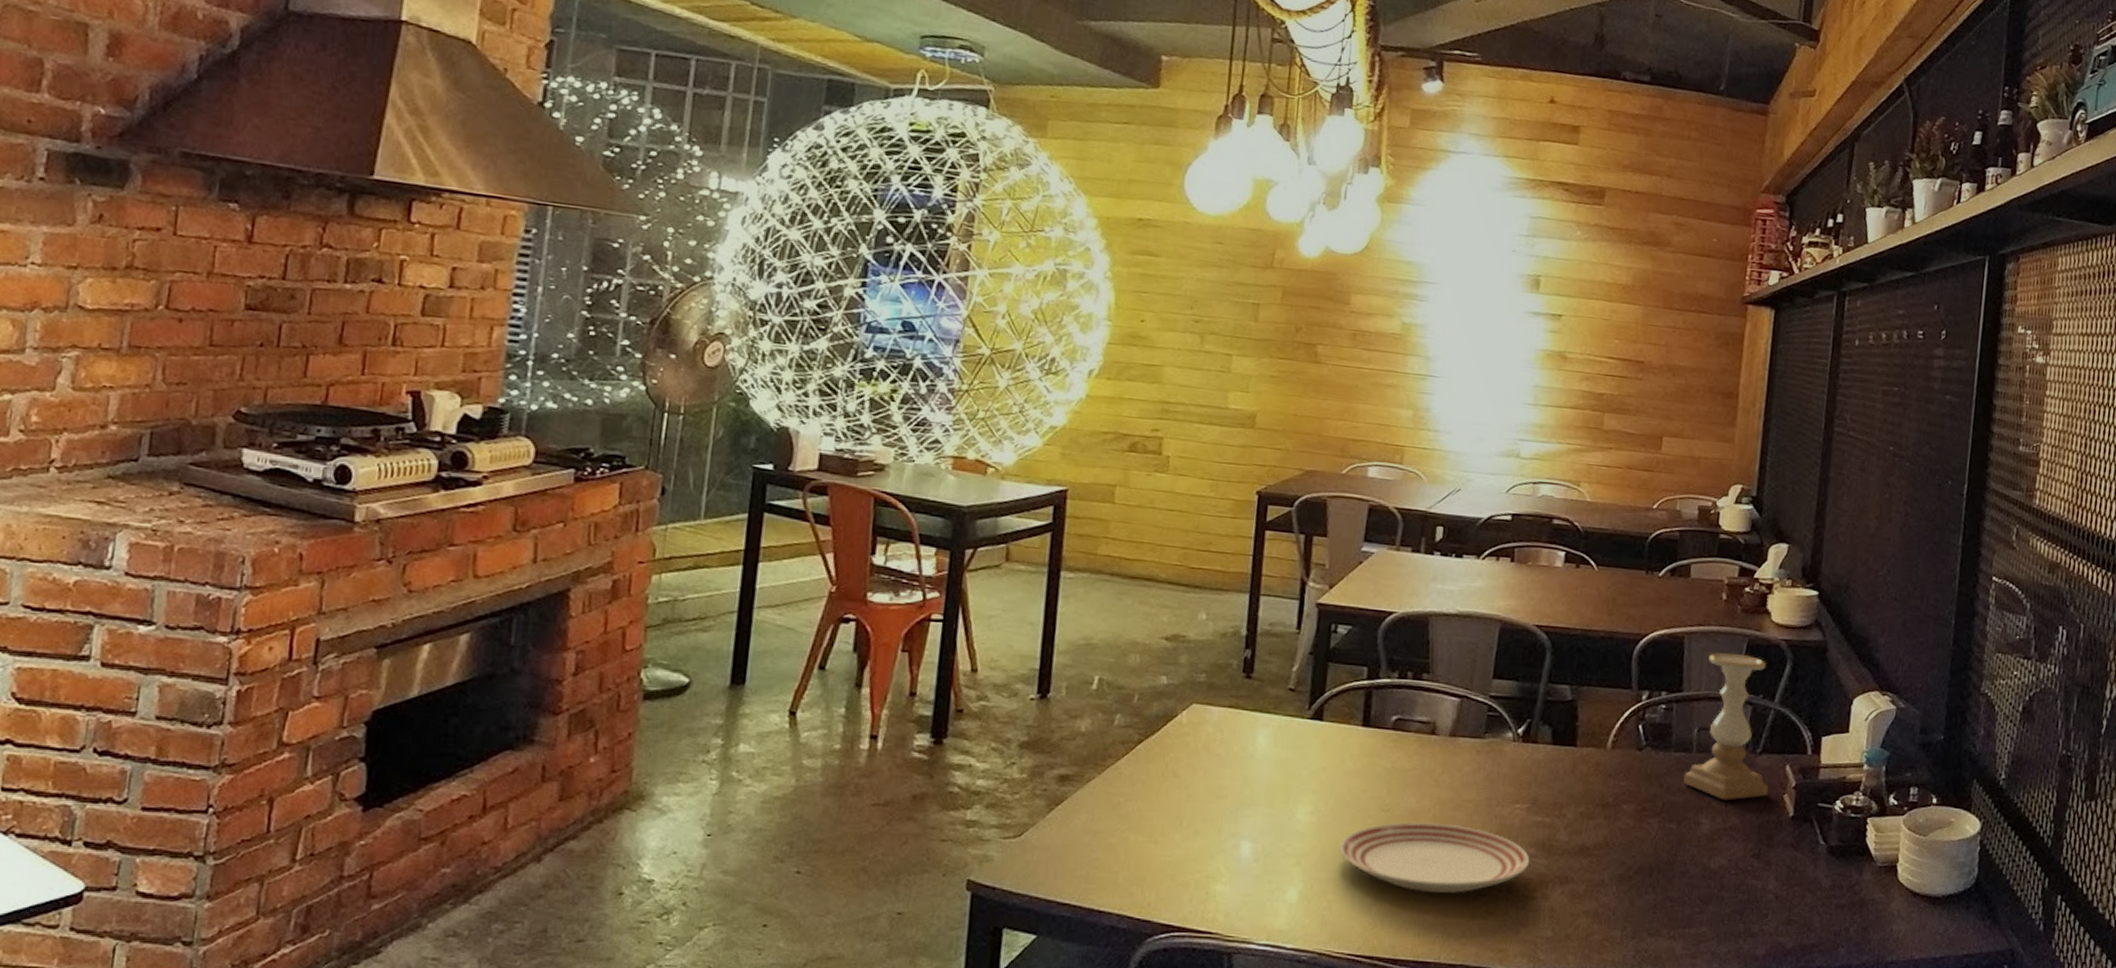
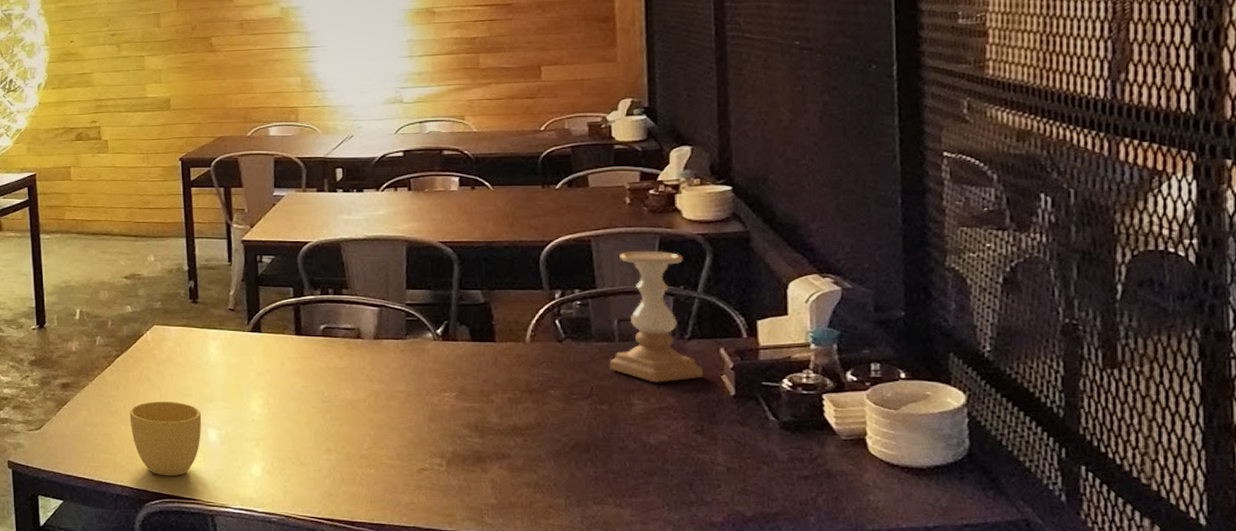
cup: none [1142,803,1236,903] -> present [129,401,202,476]
dinner plate: present [1338,822,1530,893] -> none [289,410,465,468]

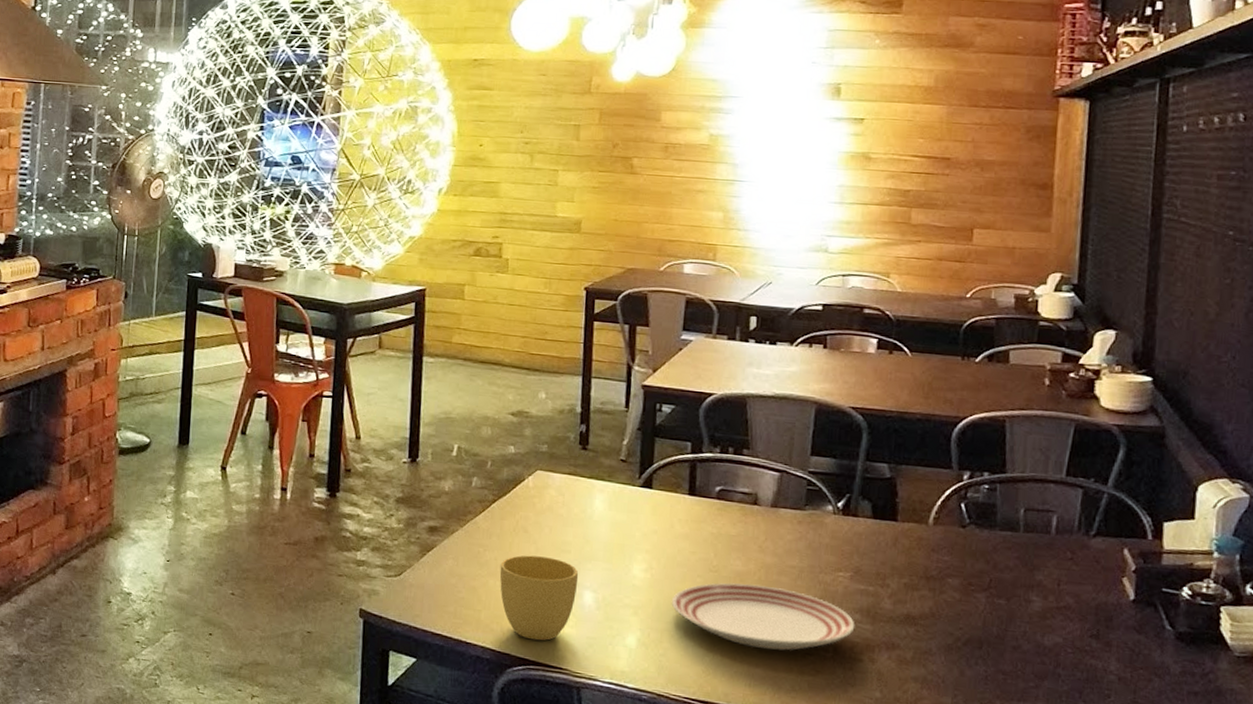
dinner plate: none [289,410,465,468] -> present [671,583,855,651]
candle holder: present [609,250,703,383] -> none [1011,436,1105,581]

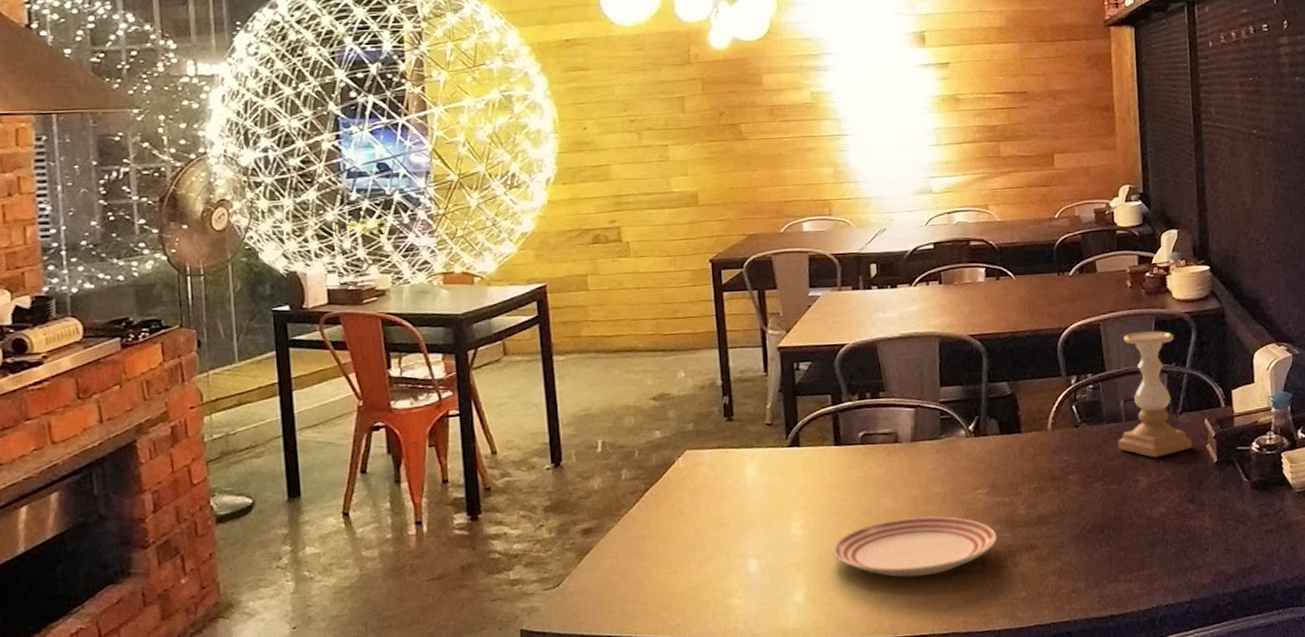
cup: present [499,555,579,641] -> none [661,534,741,620]
candle holder: none [1011,436,1105,581] -> present [1118,331,1192,458]

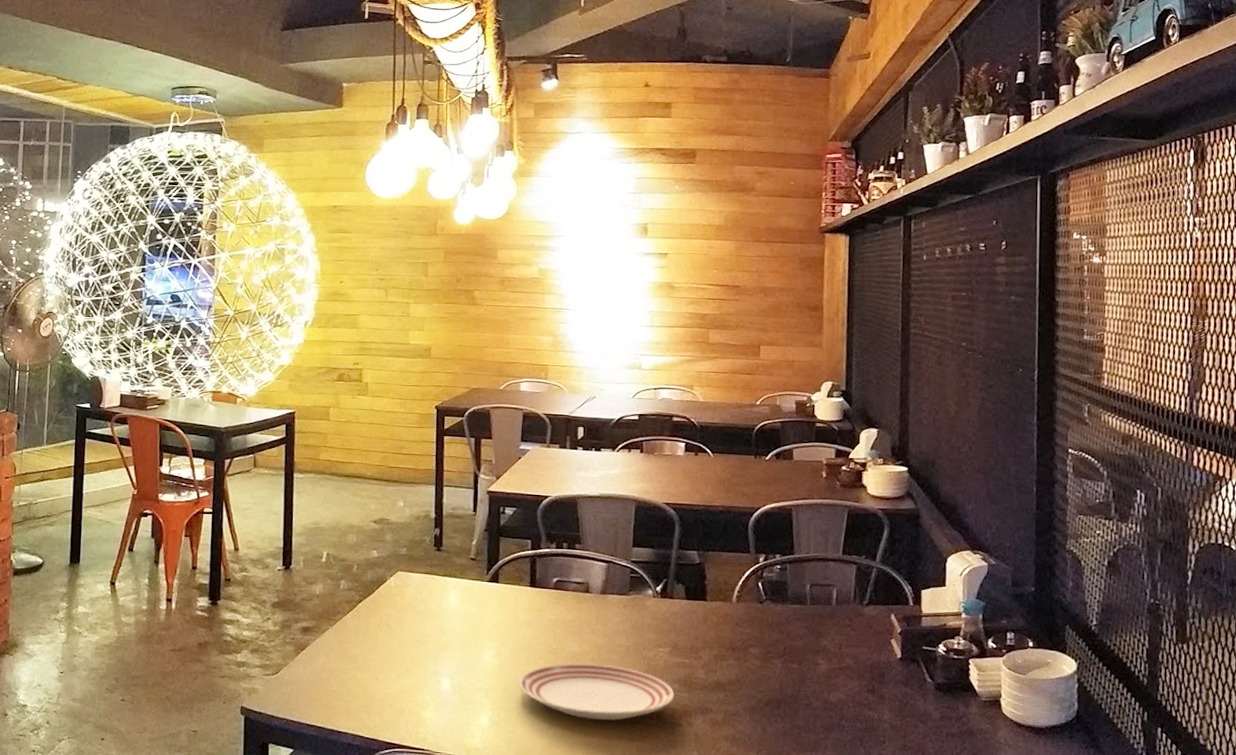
candle holder: present [1118,331,1192,458] -> none [801,521,876,645]

